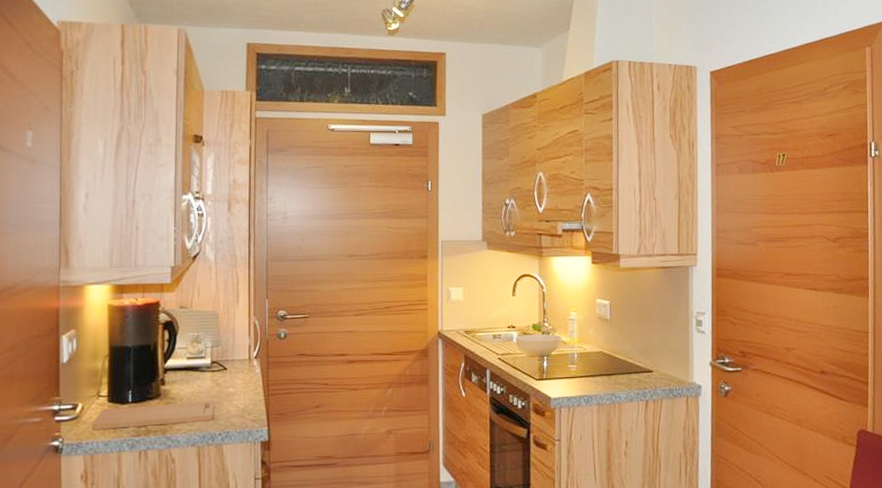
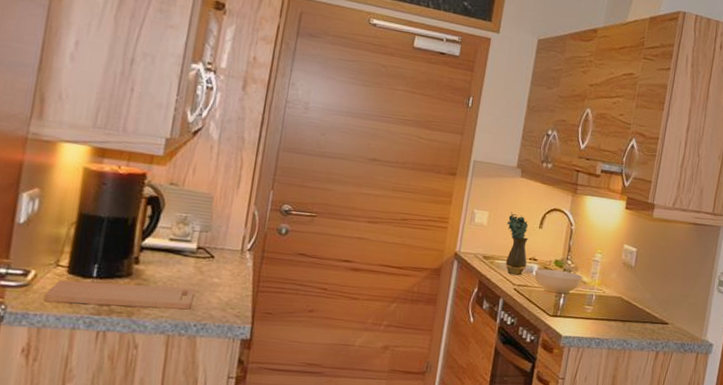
vase: none [481,284,507,344] -> present [505,211,528,275]

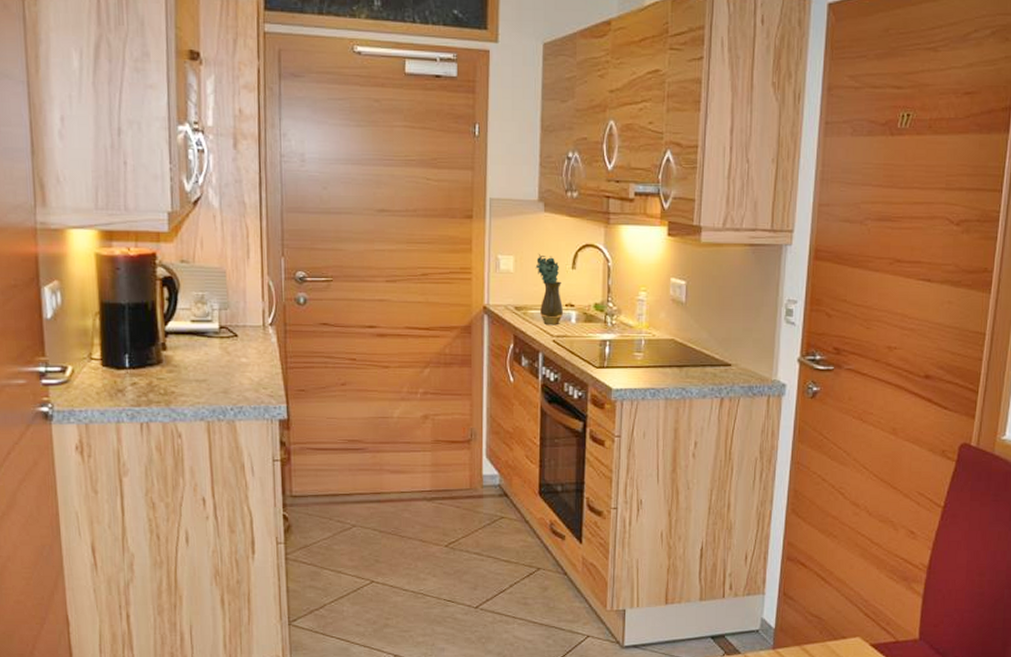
cutting board: present [43,280,195,310] -> none [84,371,225,398]
bowl: present [534,269,583,294] -> none [573,315,628,342]

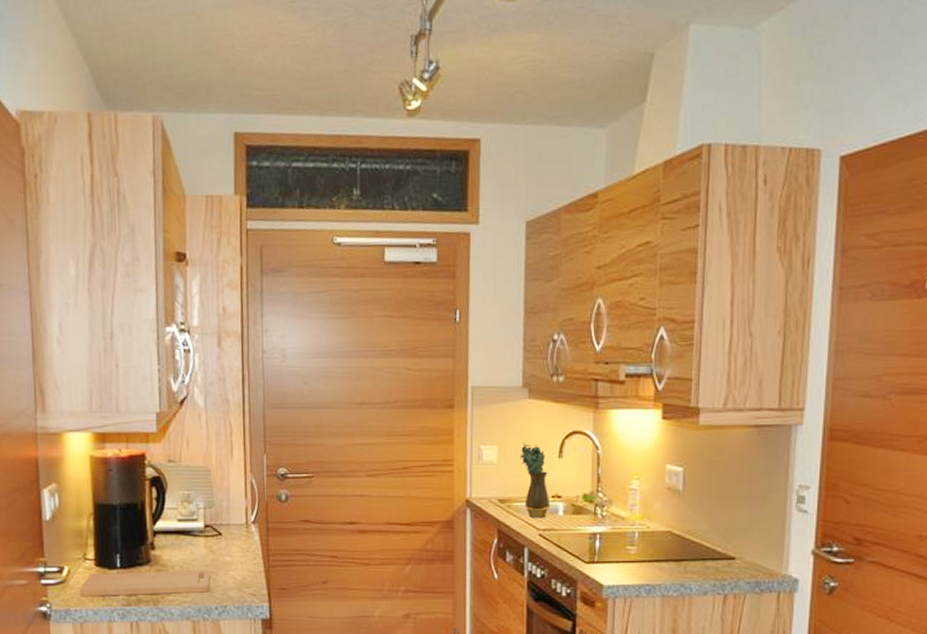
cutting board: none [84,371,225,398] -> present [79,571,210,597]

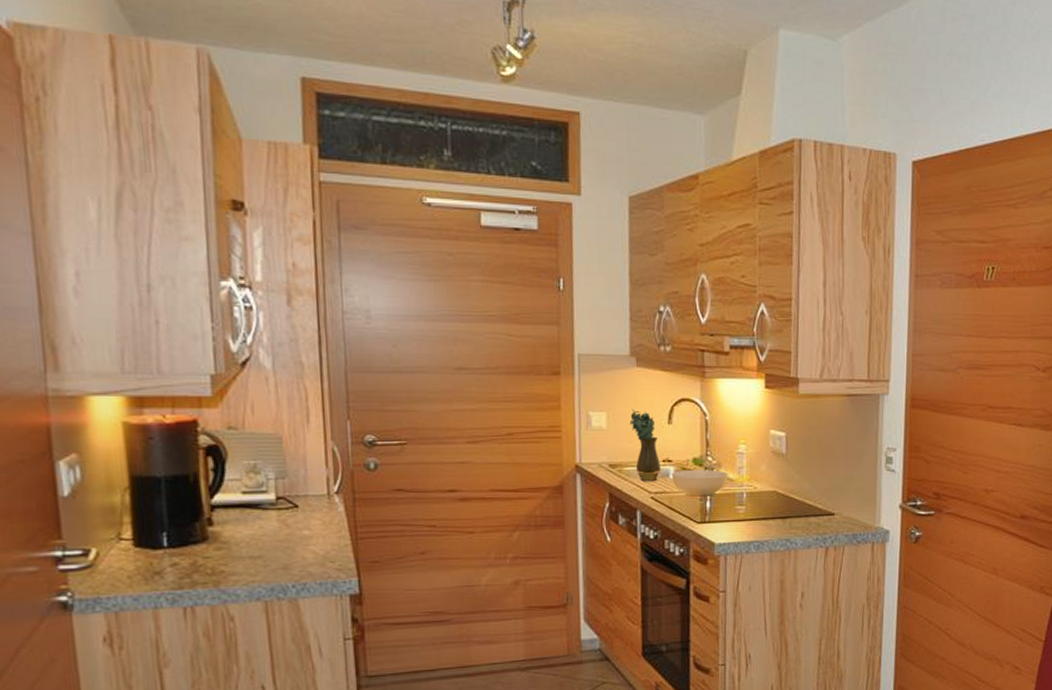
cutting board: present [79,571,210,597] -> none [112,546,285,583]
bowl: none [560,507,620,535] -> present [671,470,728,497]

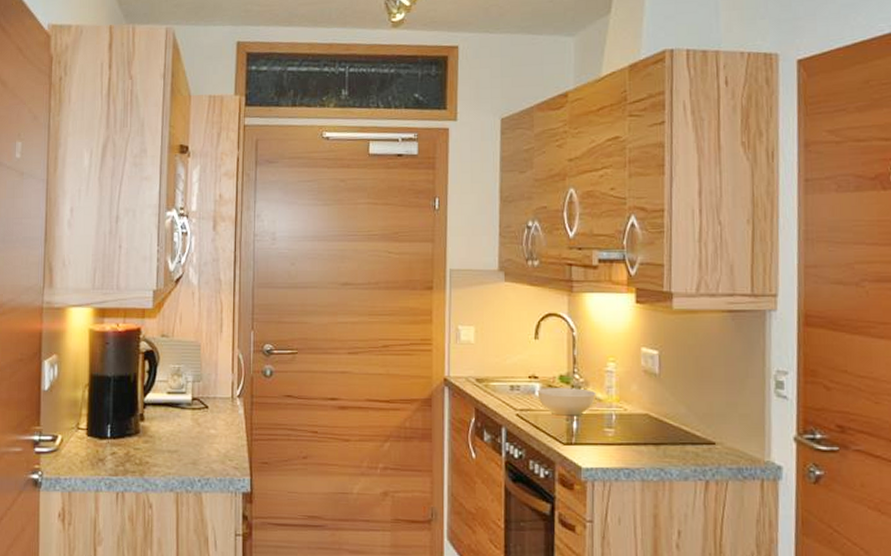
vase: present [629,409,662,481] -> none [496,323,527,397]

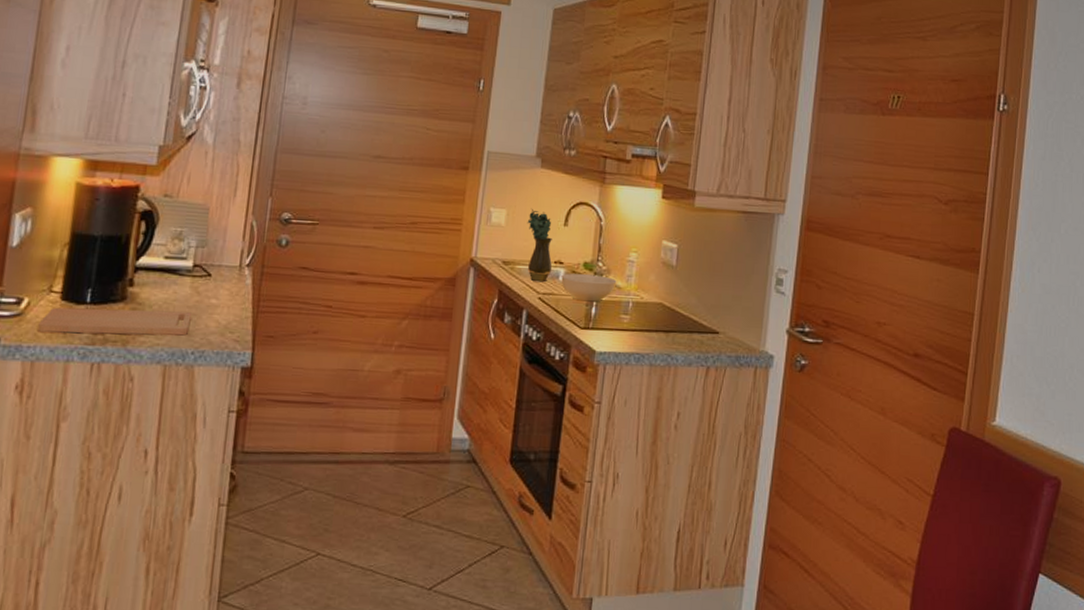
cutting board: none [70,442,195,466] -> present [36,307,192,336]
vase: none [496,323,527,397] -> present [527,208,553,281]

